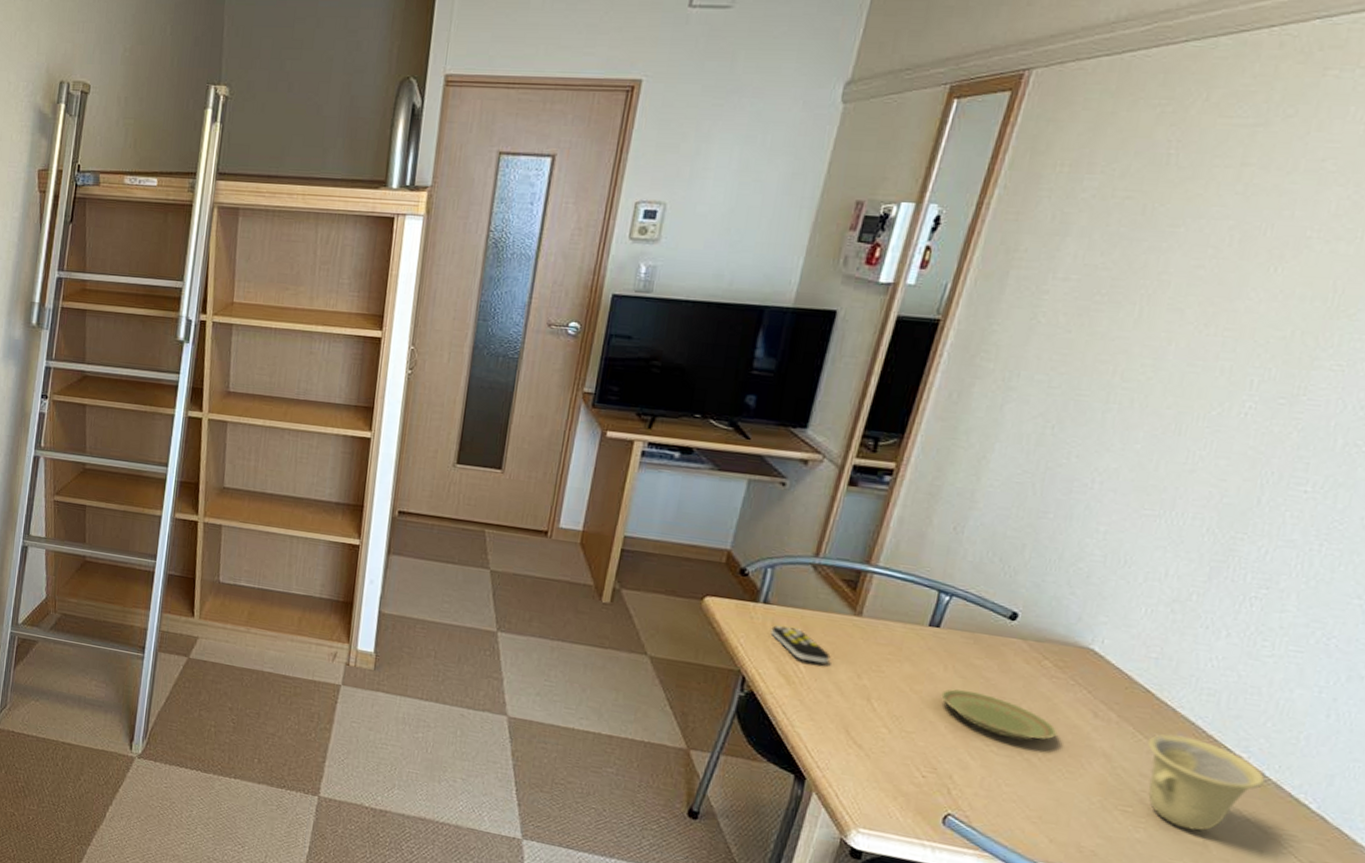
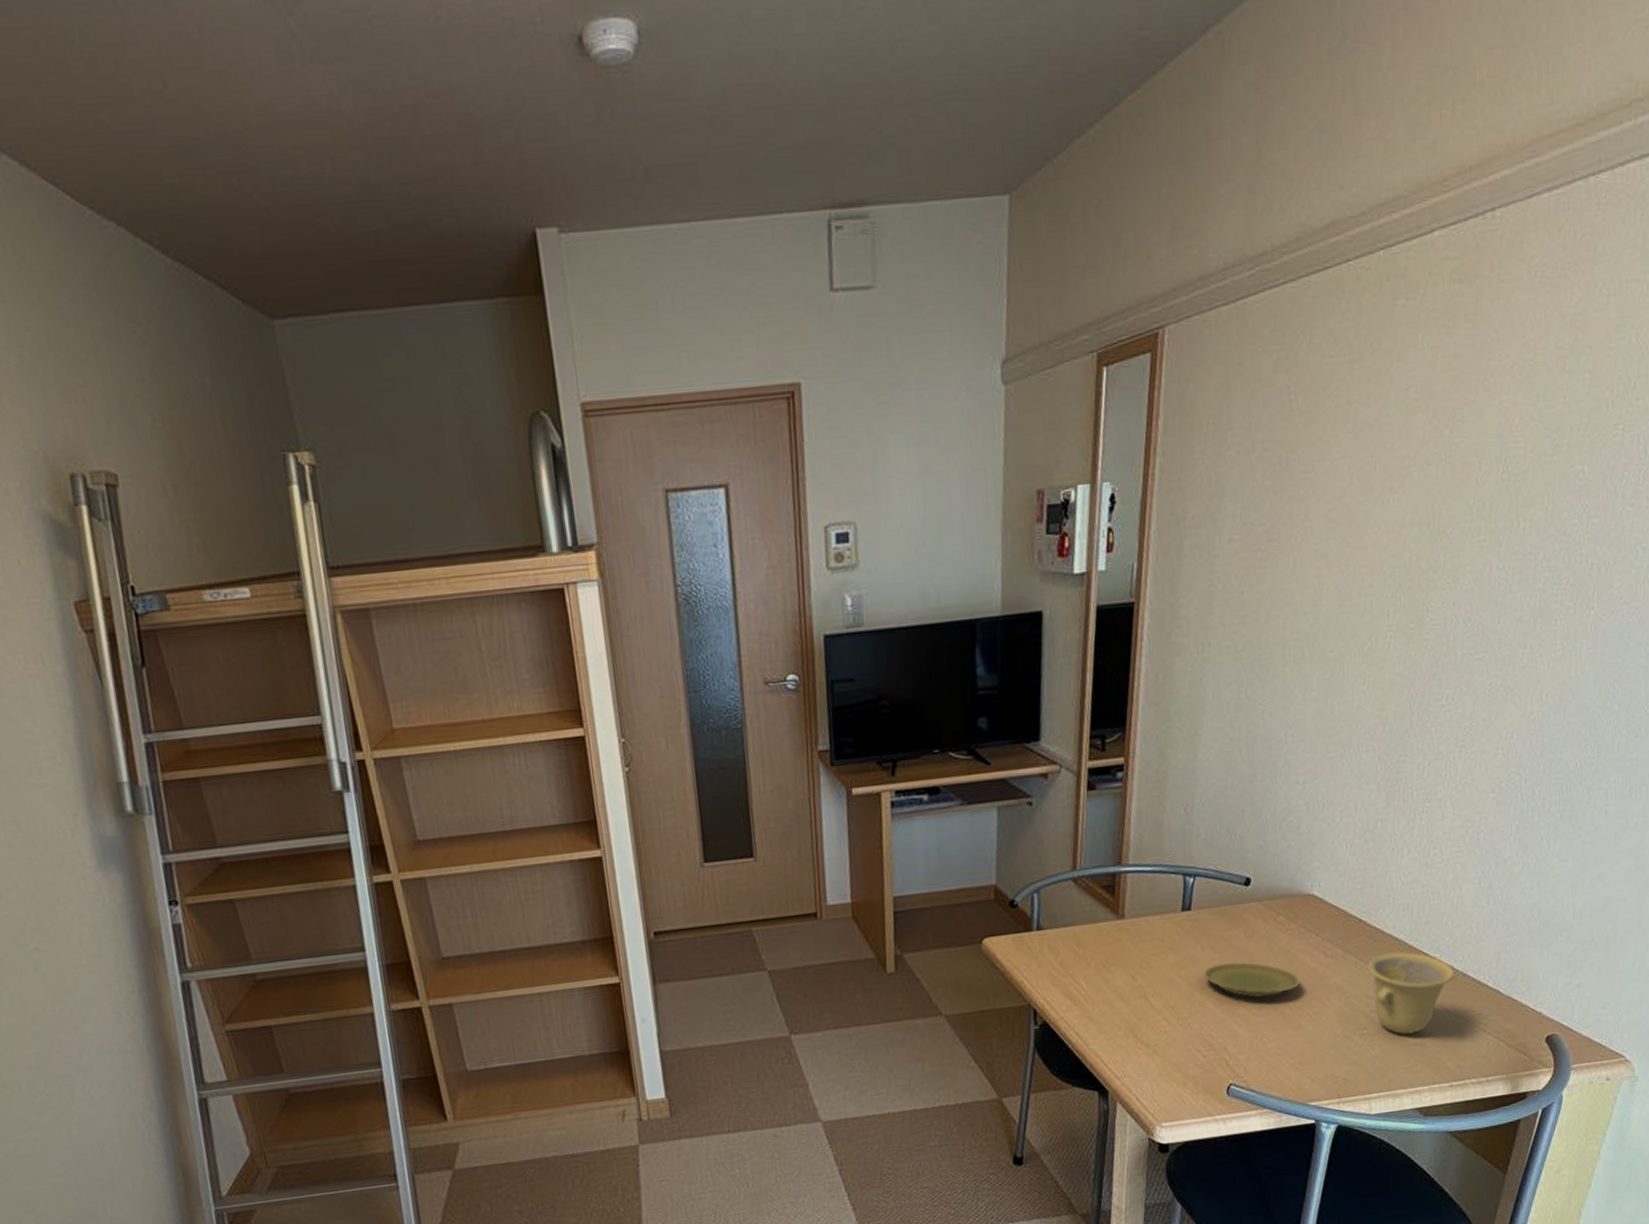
remote control: present [770,625,831,664] -> none [1049,947,1106,977]

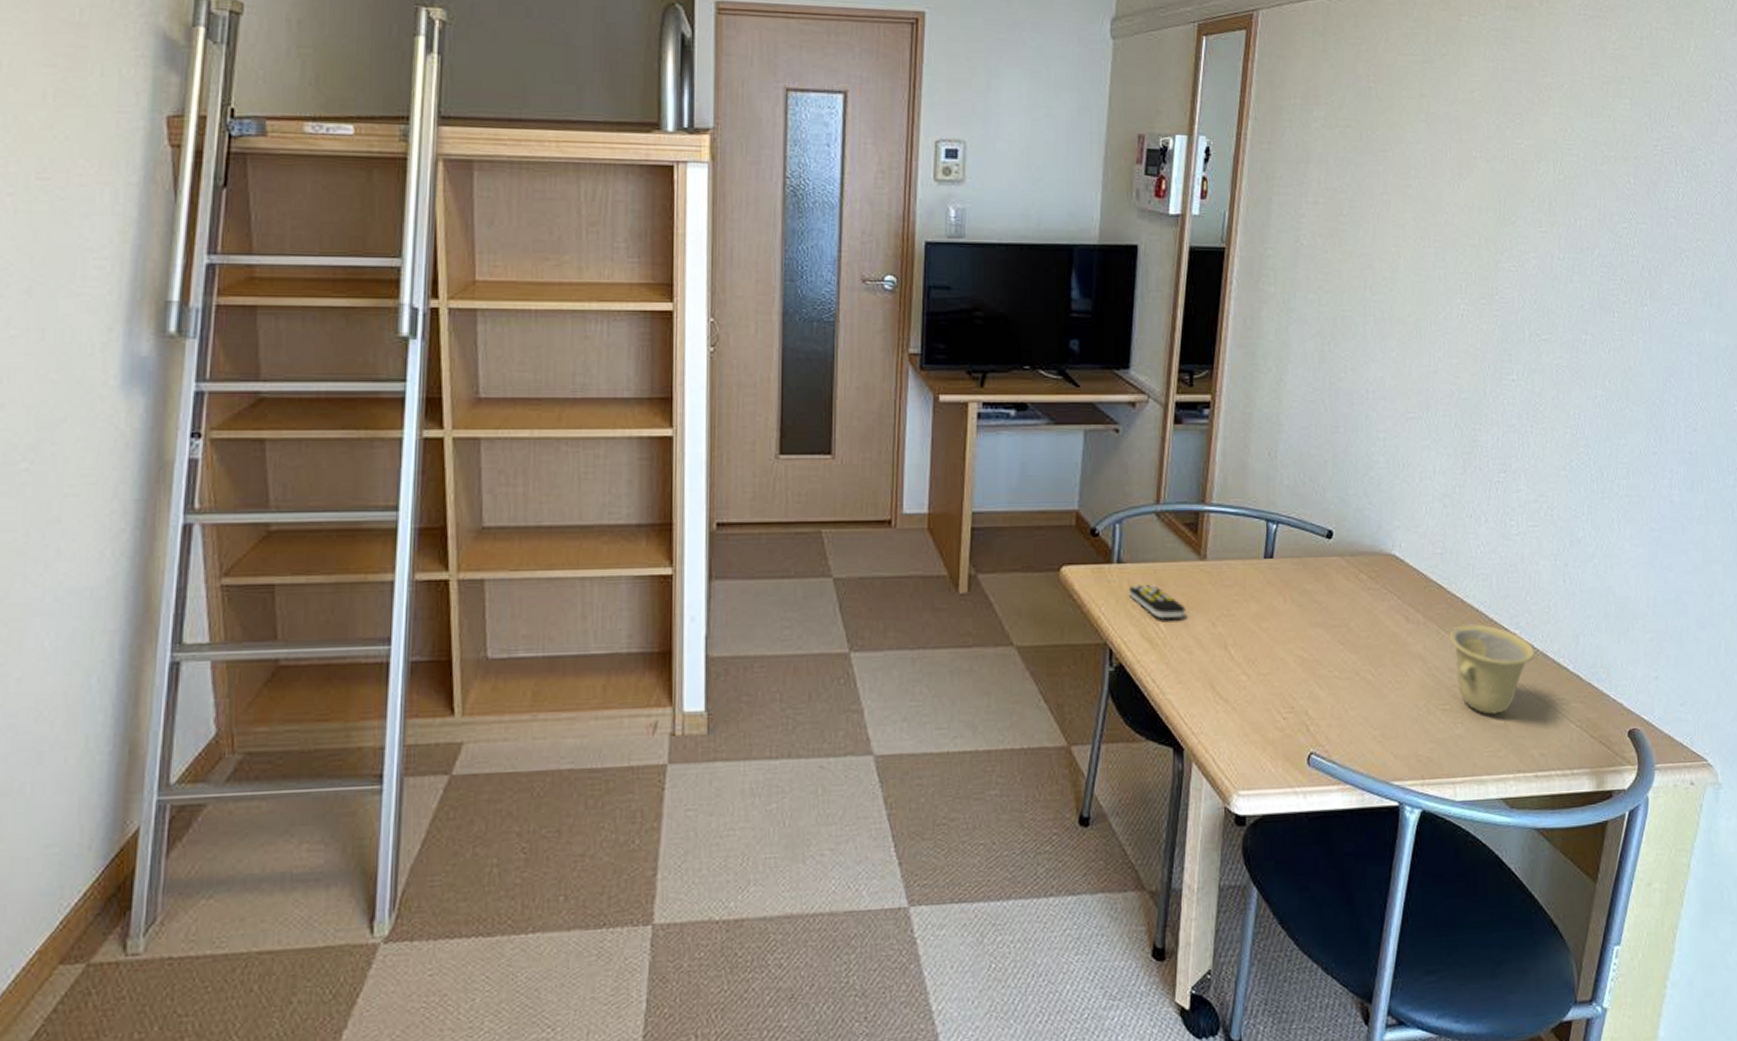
remote control: none [1049,947,1106,977] -> present [1128,584,1186,618]
plate: present [1204,961,1300,998] -> none [1285,617,1382,660]

